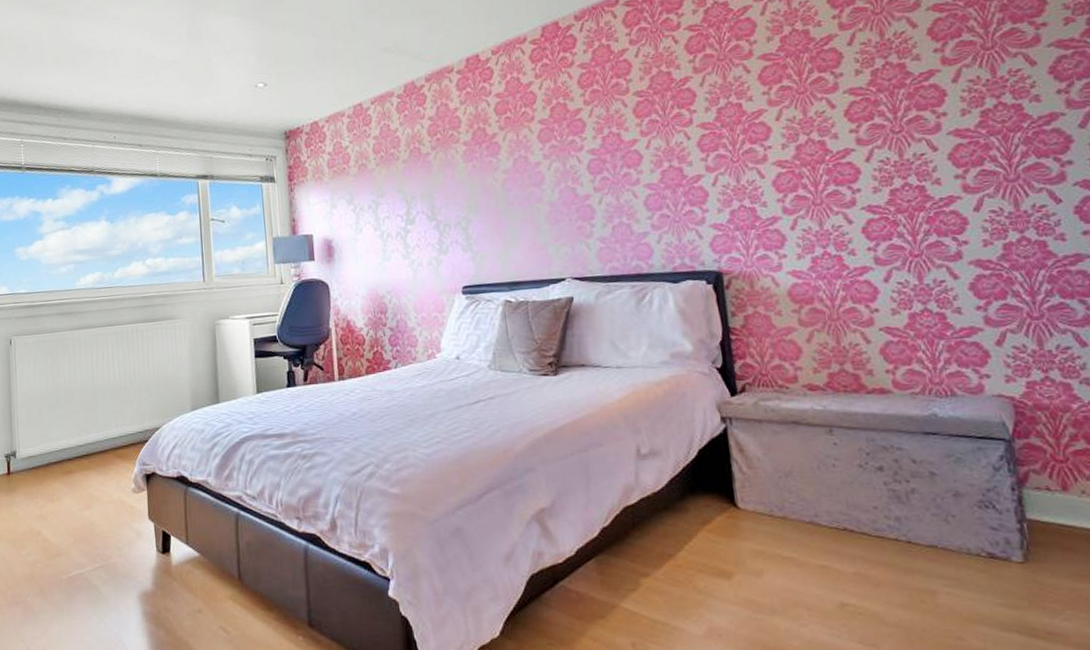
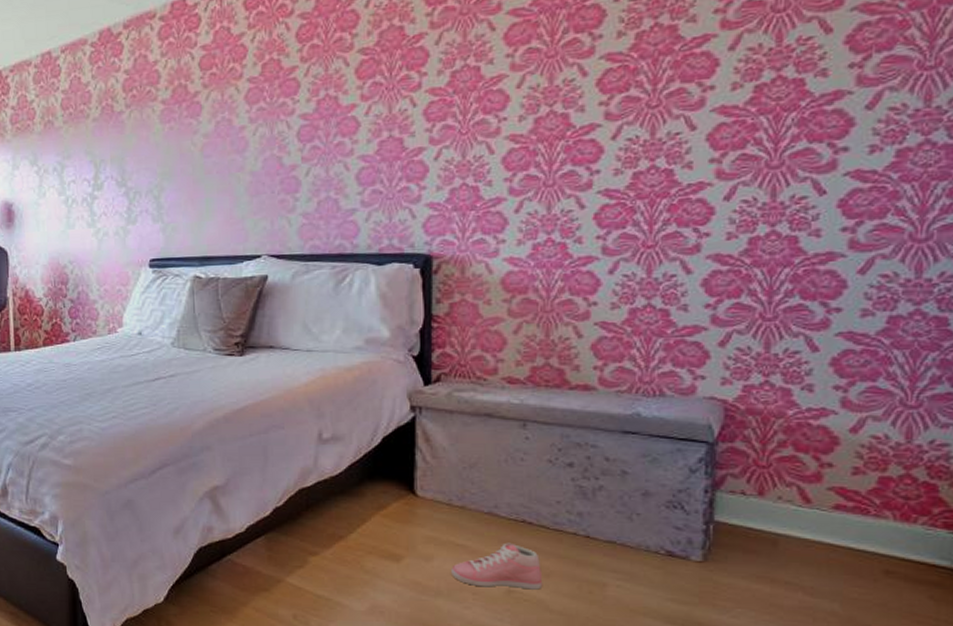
sneaker: none [782,552,875,602] -> present [451,542,543,590]

